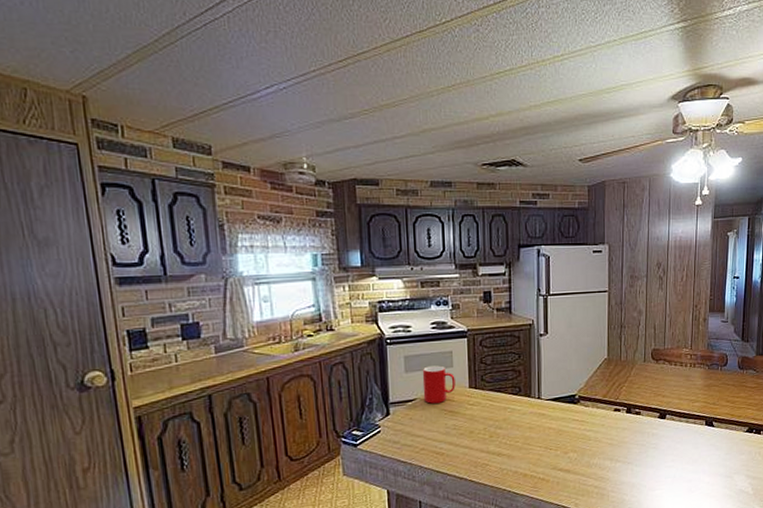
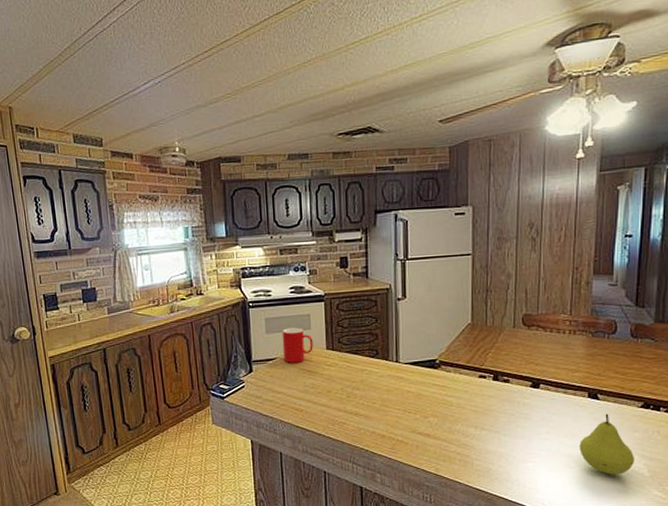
fruit: none [699,439,742,496] -> present [579,413,635,475]

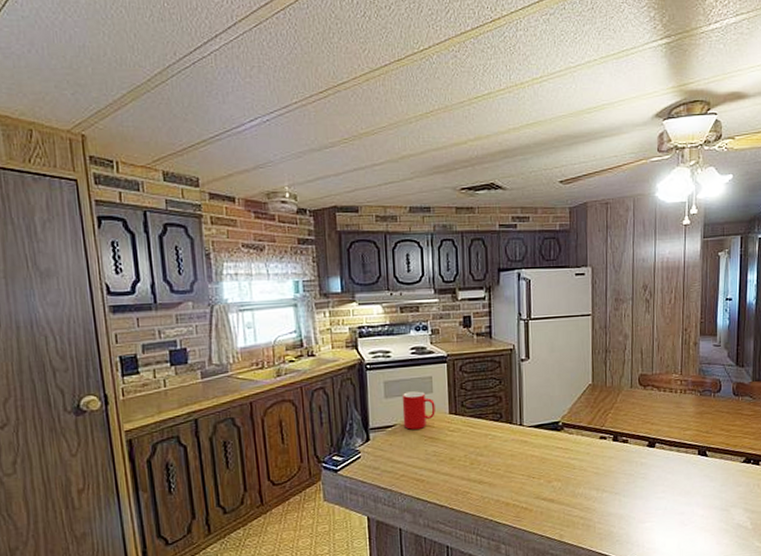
fruit: present [579,413,635,475] -> none [691,469,740,530]

